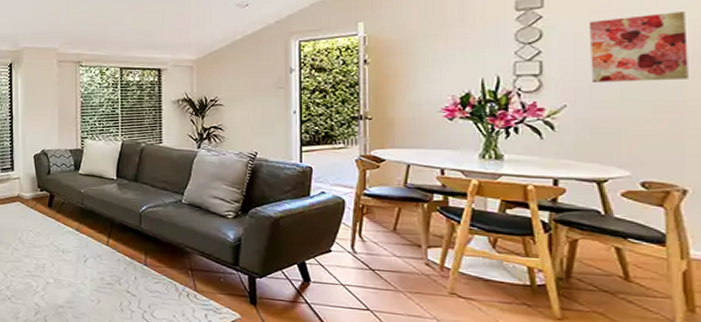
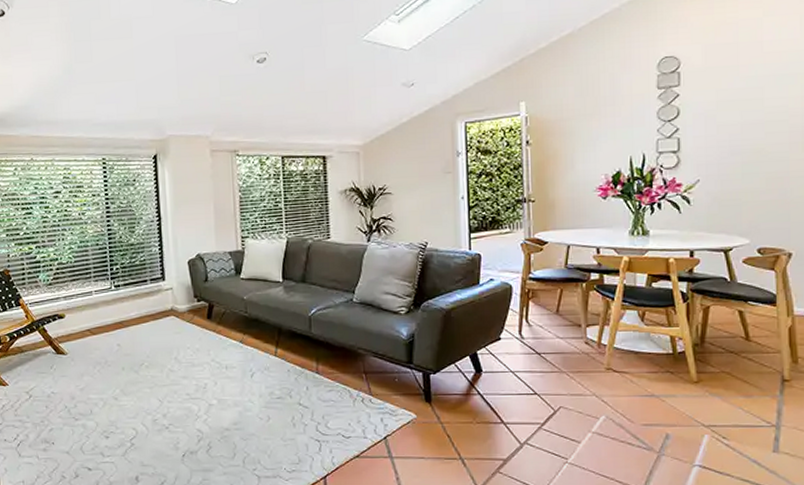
wall art: present [590,12,688,82] -> none [717,89,792,157]

